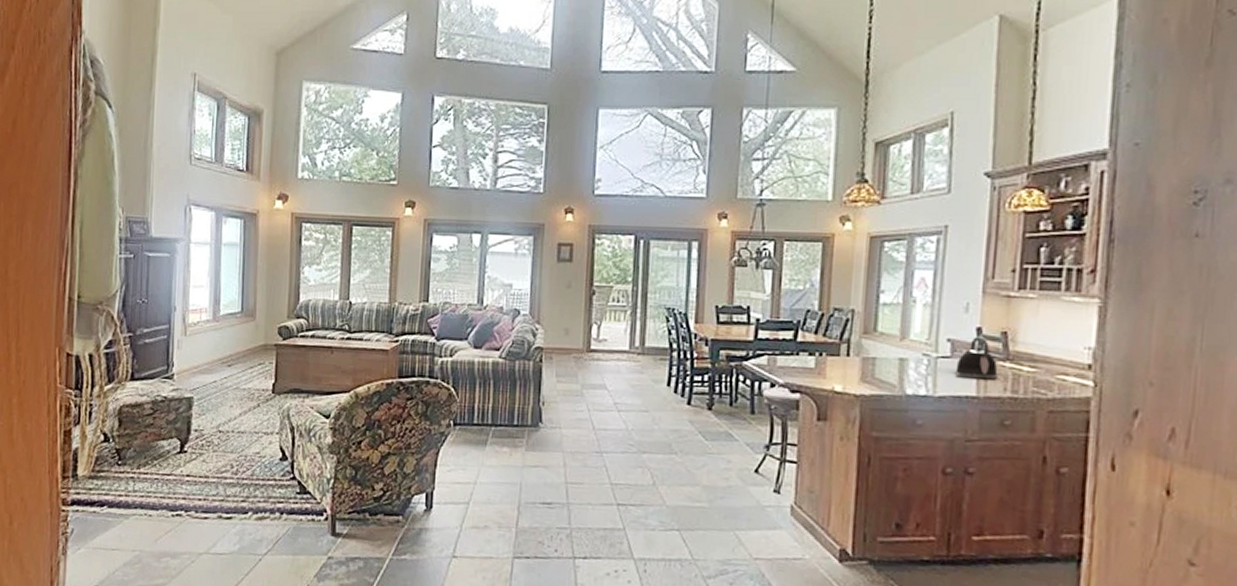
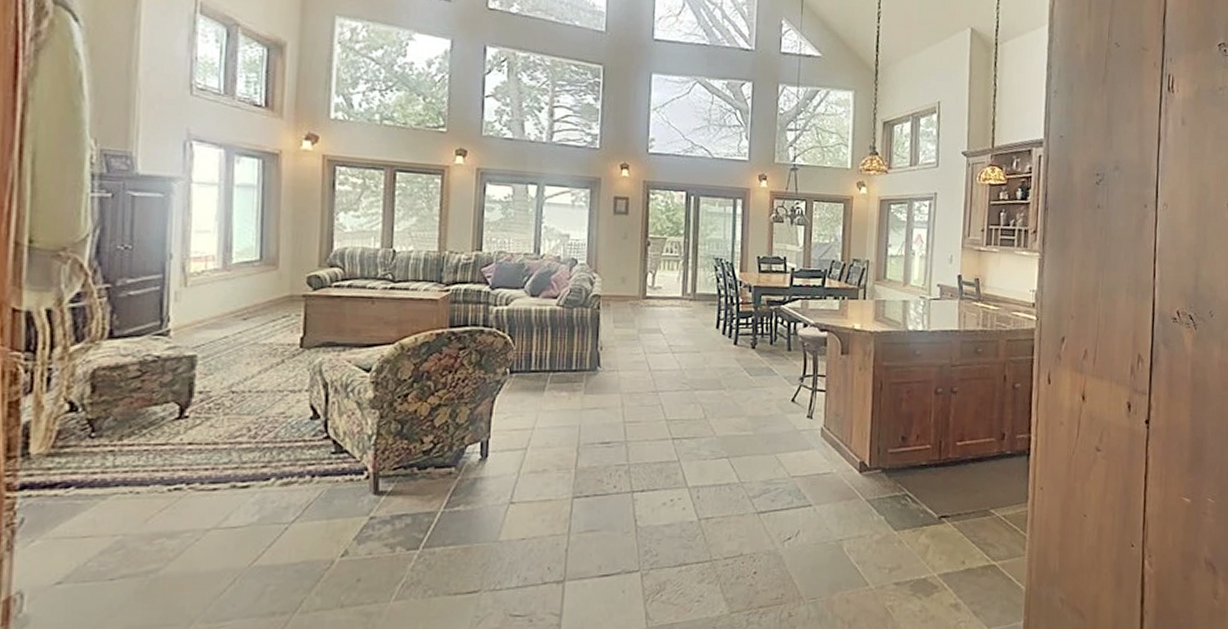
kettle: present [955,335,998,382] -> none [943,281,973,318]

